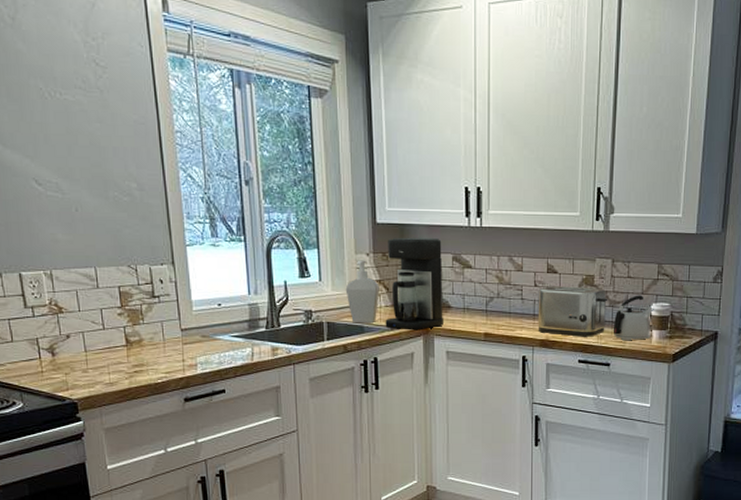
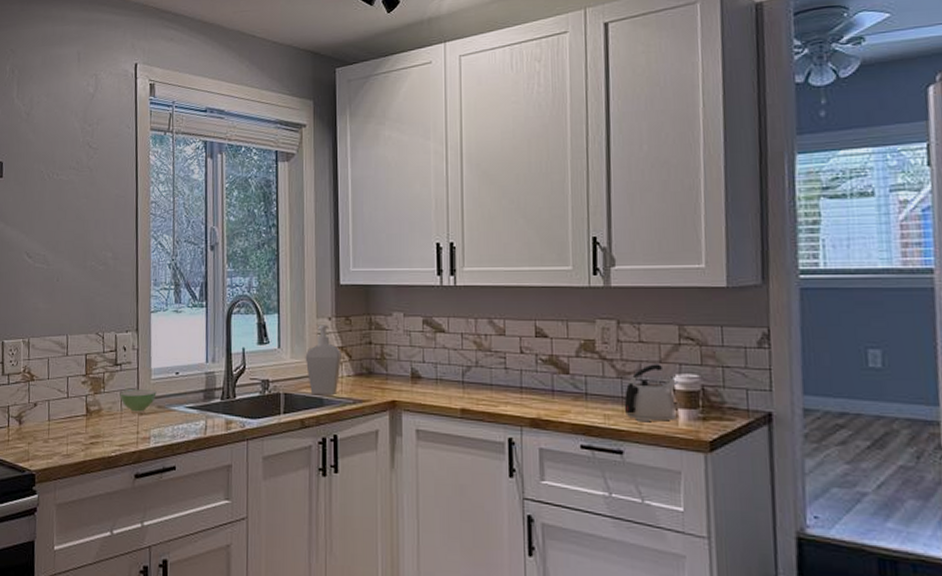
bowl: none [160,320,200,343] -> present [120,389,157,414]
coffee maker: present [385,237,443,331] -> none [347,299,413,405]
toaster: present [538,286,608,337] -> none [525,353,615,416]

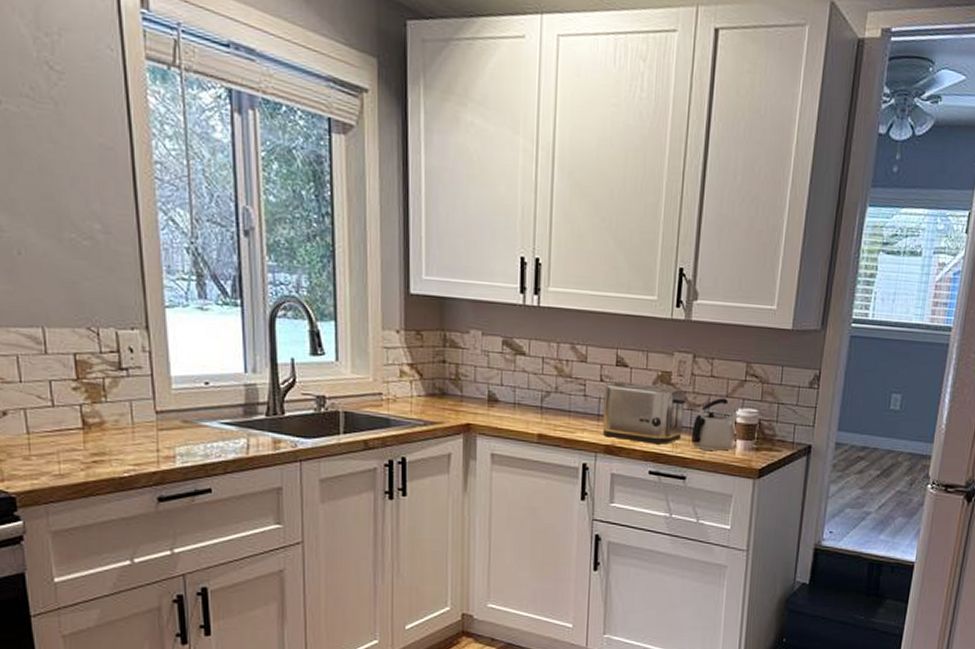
bowl: present [120,389,157,414] -> none [129,400,180,429]
soap bottle: present [305,325,341,395] -> none [368,337,411,415]
toaster: none [525,353,615,416] -> present [602,382,687,445]

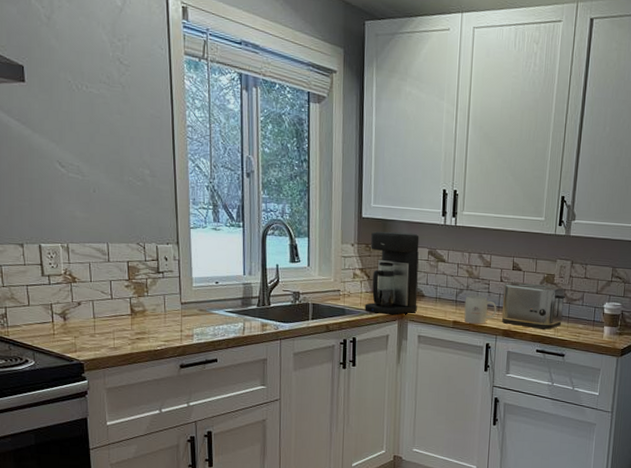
coffee maker: none [417,313,490,427] -> present [364,231,420,316]
mug: none [552,399,597,439] -> present [463,295,497,325]
kettle: present [692,397,738,452] -> none [569,294,606,335]

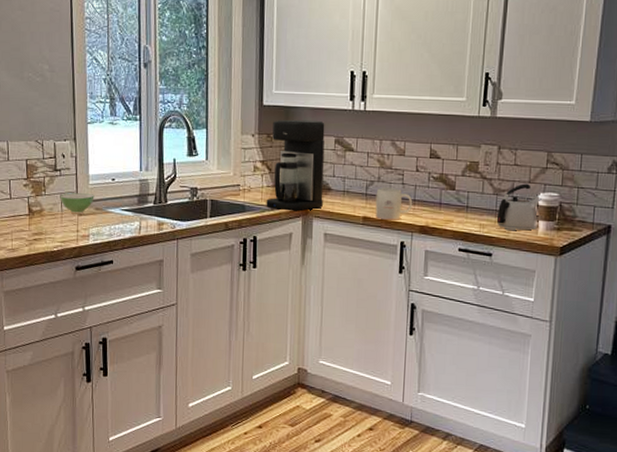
bowl: none [163,294,198,315] -> present [60,193,95,214]
toaster: present [501,282,566,330] -> none [418,171,493,225]
kettle: none [569,294,606,335] -> present [497,183,540,231]

